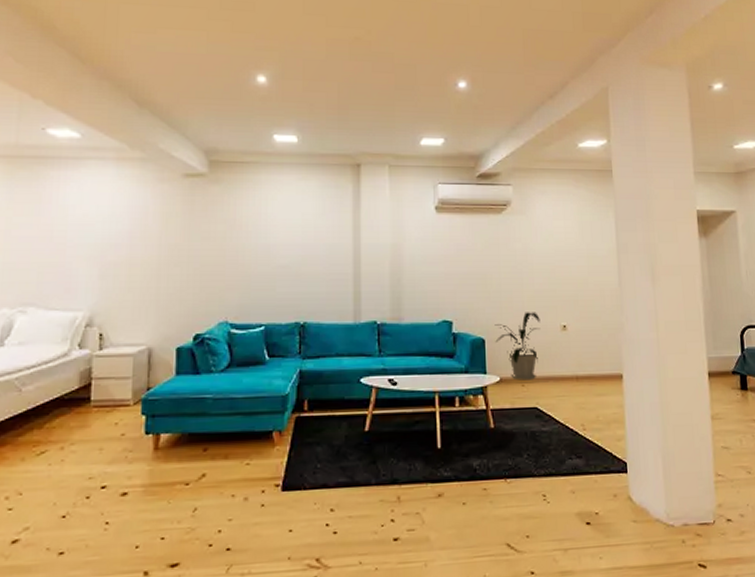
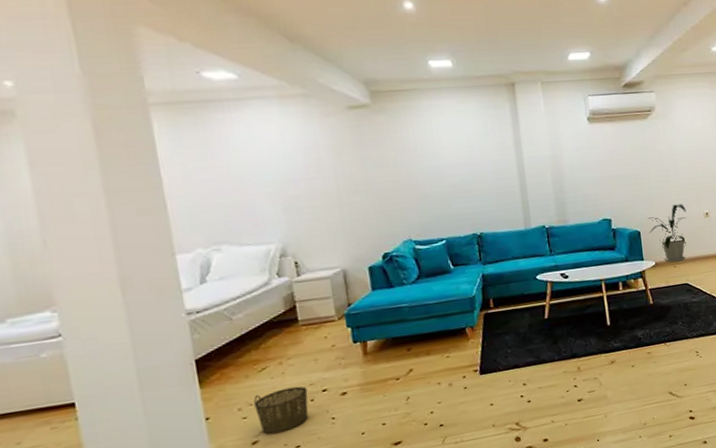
basket: none [23,478,85,534] -> present [253,386,309,435]

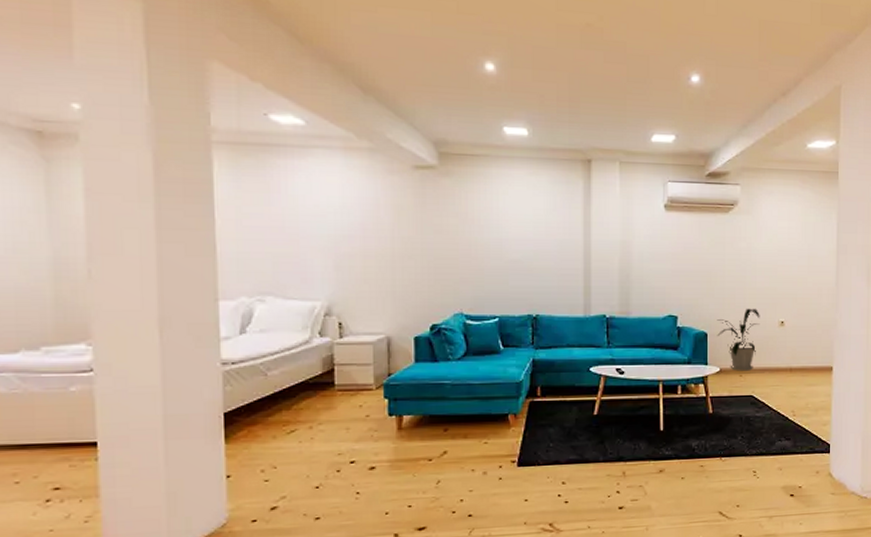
basket: present [253,386,309,435] -> none [278,454,335,502]

